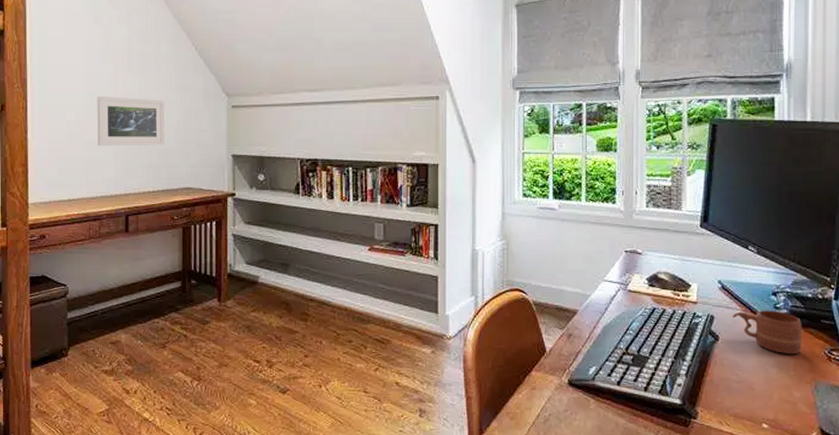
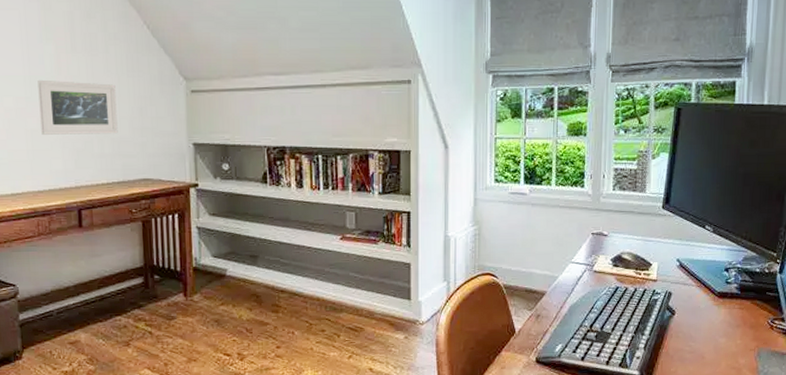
mug: present [732,310,802,355] -> none [688,285,750,325]

